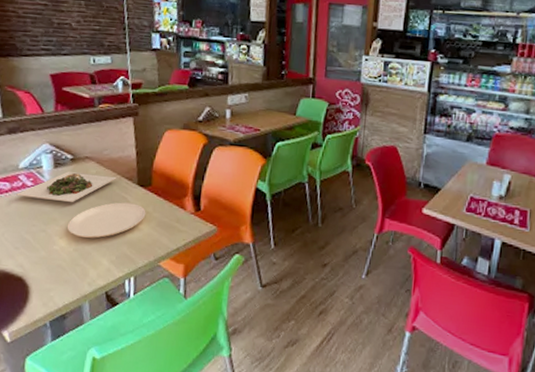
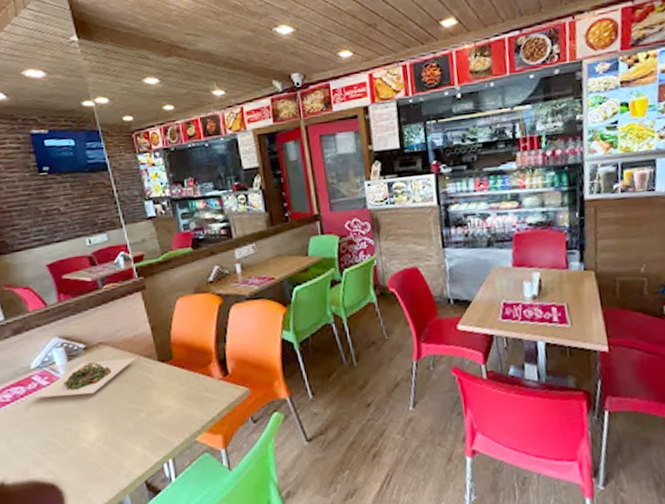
plate: present [67,202,146,239] -> none [92,381,173,429]

